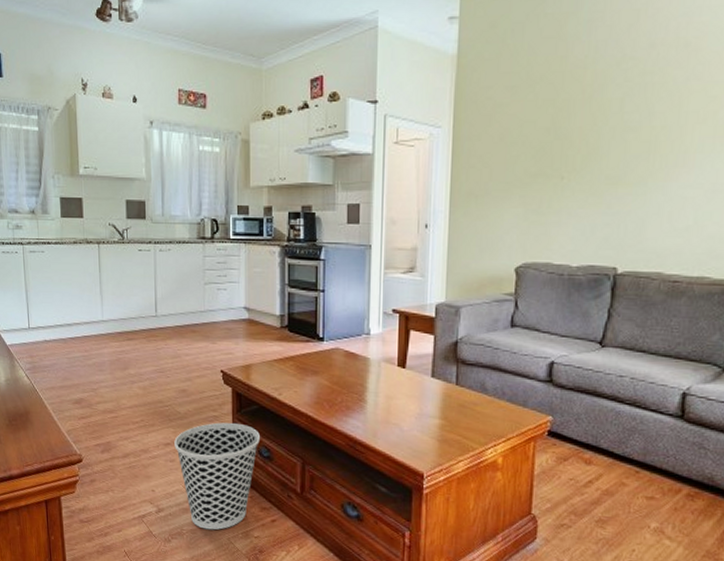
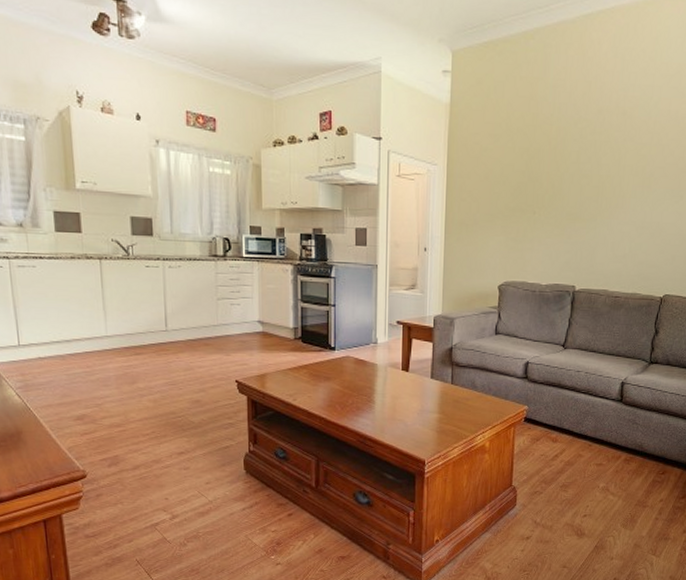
wastebasket: present [174,422,260,530] -> none [188,429,275,530]

